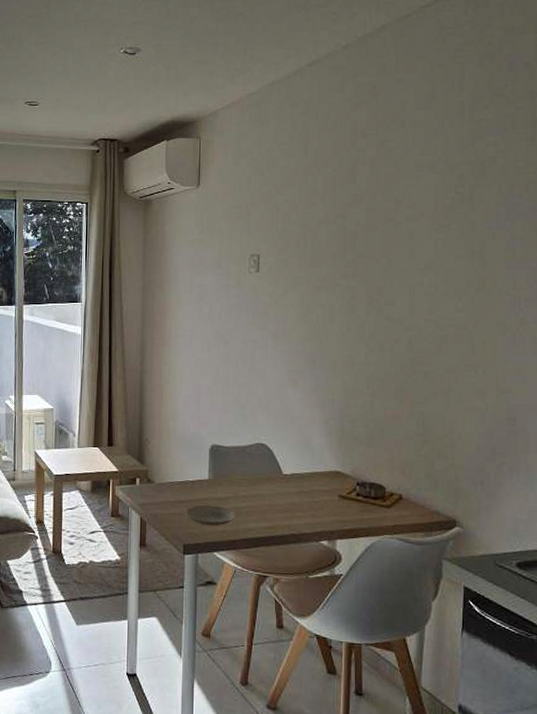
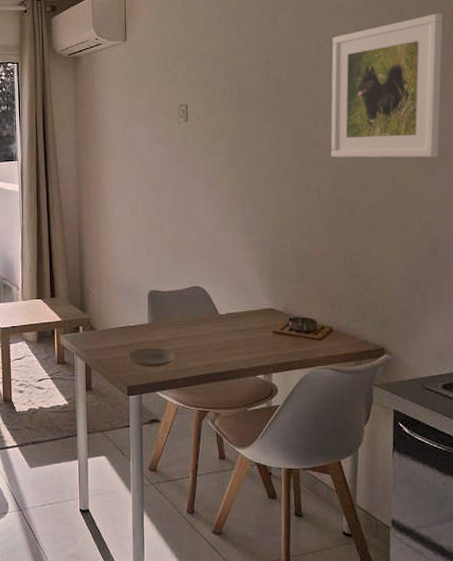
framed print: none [406,176,527,323] -> present [330,13,443,158]

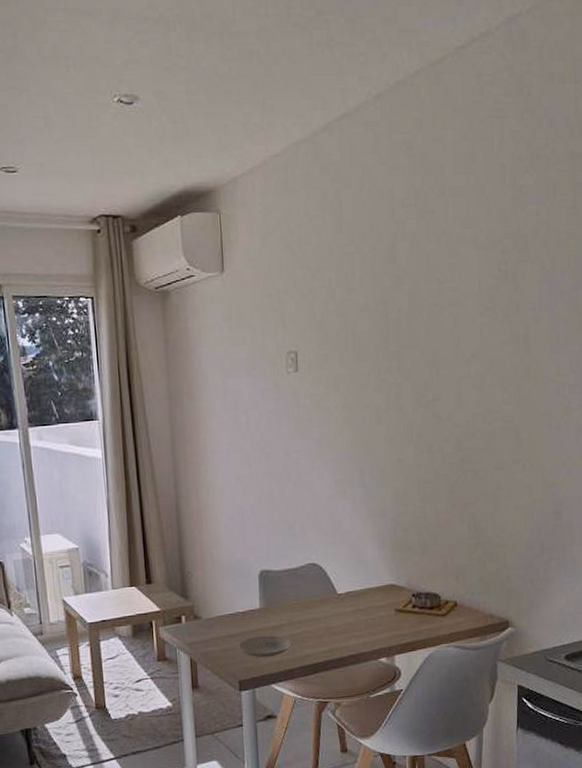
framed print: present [330,13,443,158] -> none [453,249,569,413]

